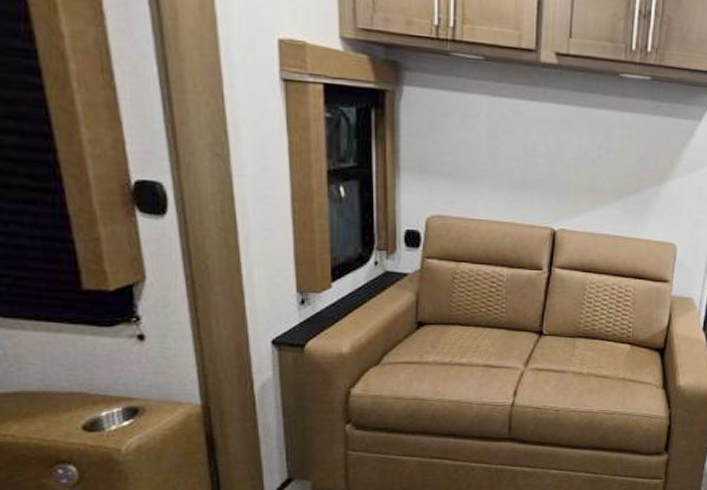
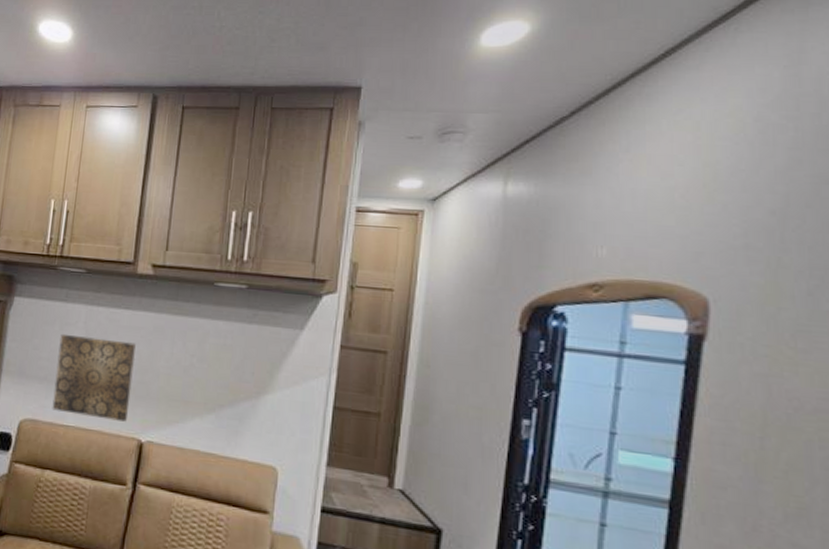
wall art: none [460,126,544,213] -> present [52,333,136,422]

